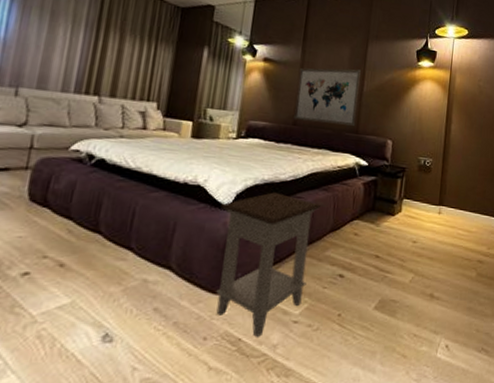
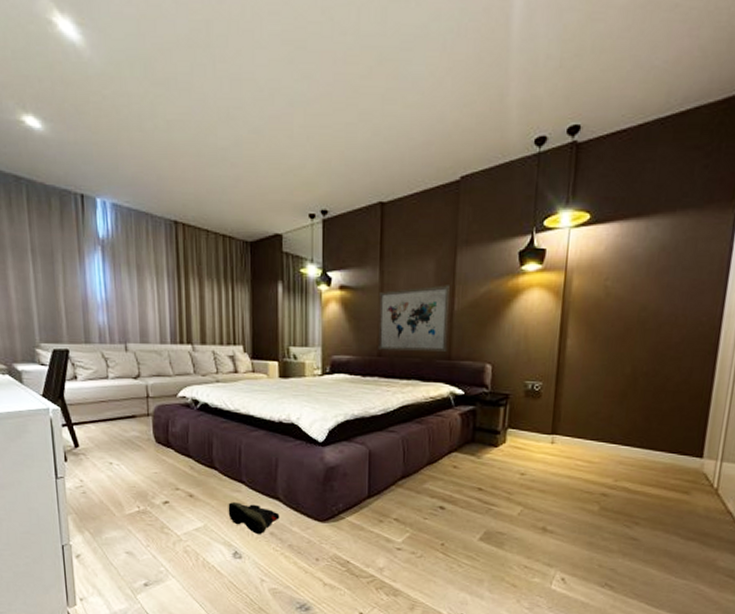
shoe: none [105,273,169,310] -> present [228,502,280,534]
nightstand: present [216,192,320,338] -> none [316,427,414,562]

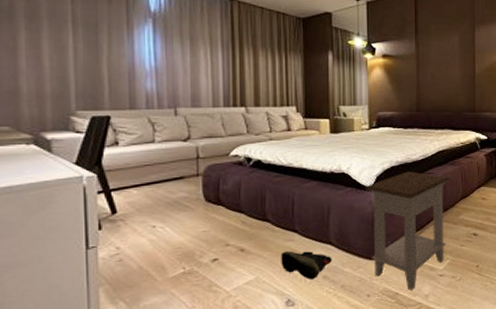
nightstand: none [316,427,414,562] -> present [365,171,450,291]
wall art: present [378,285,451,352] -> none [416,54,472,107]

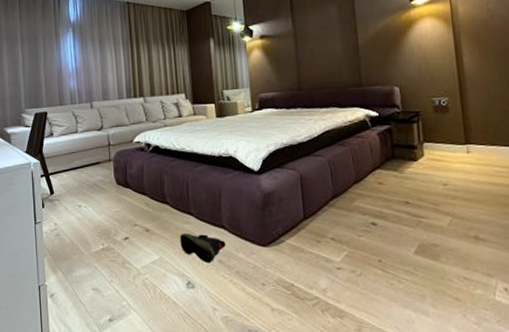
nightstand: present [365,171,450,291] -> none [252,153,342,284]

